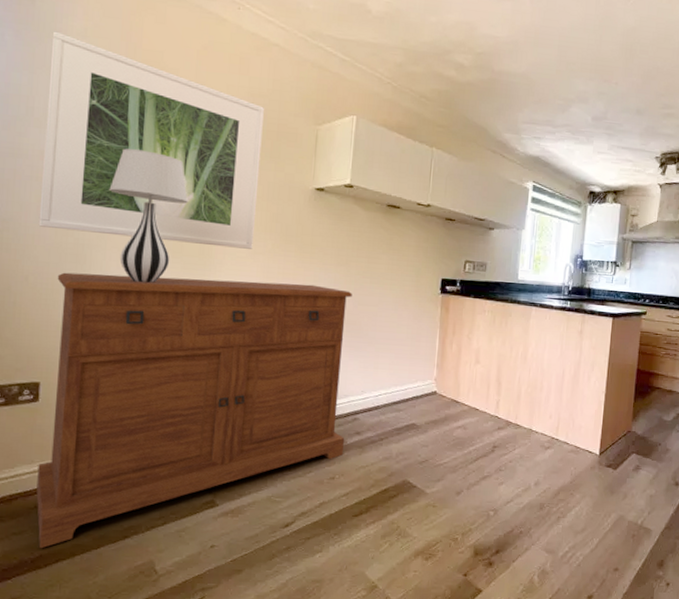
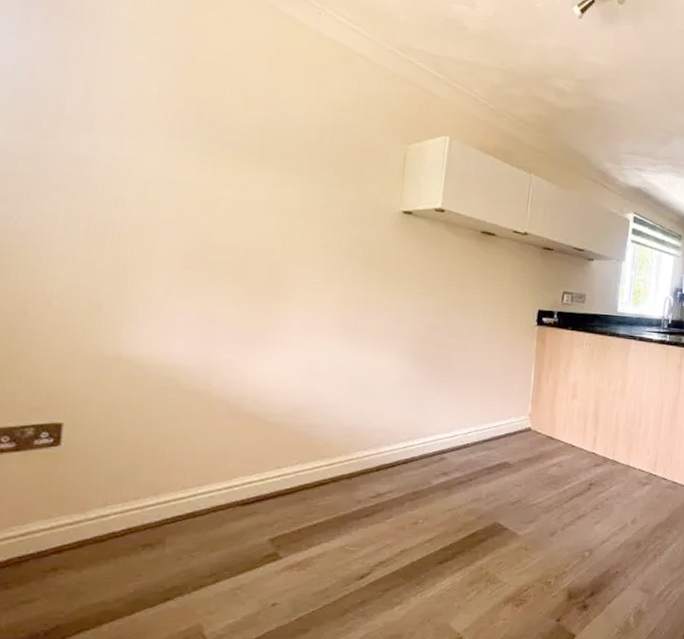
sideboard: present [36,272,352,549] -> none [53,296,441,619]
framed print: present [38,31,264,249] -> none [66,21,346,275]
table lamp: present [109,148,189,283] -> none [158,158,256,310]

